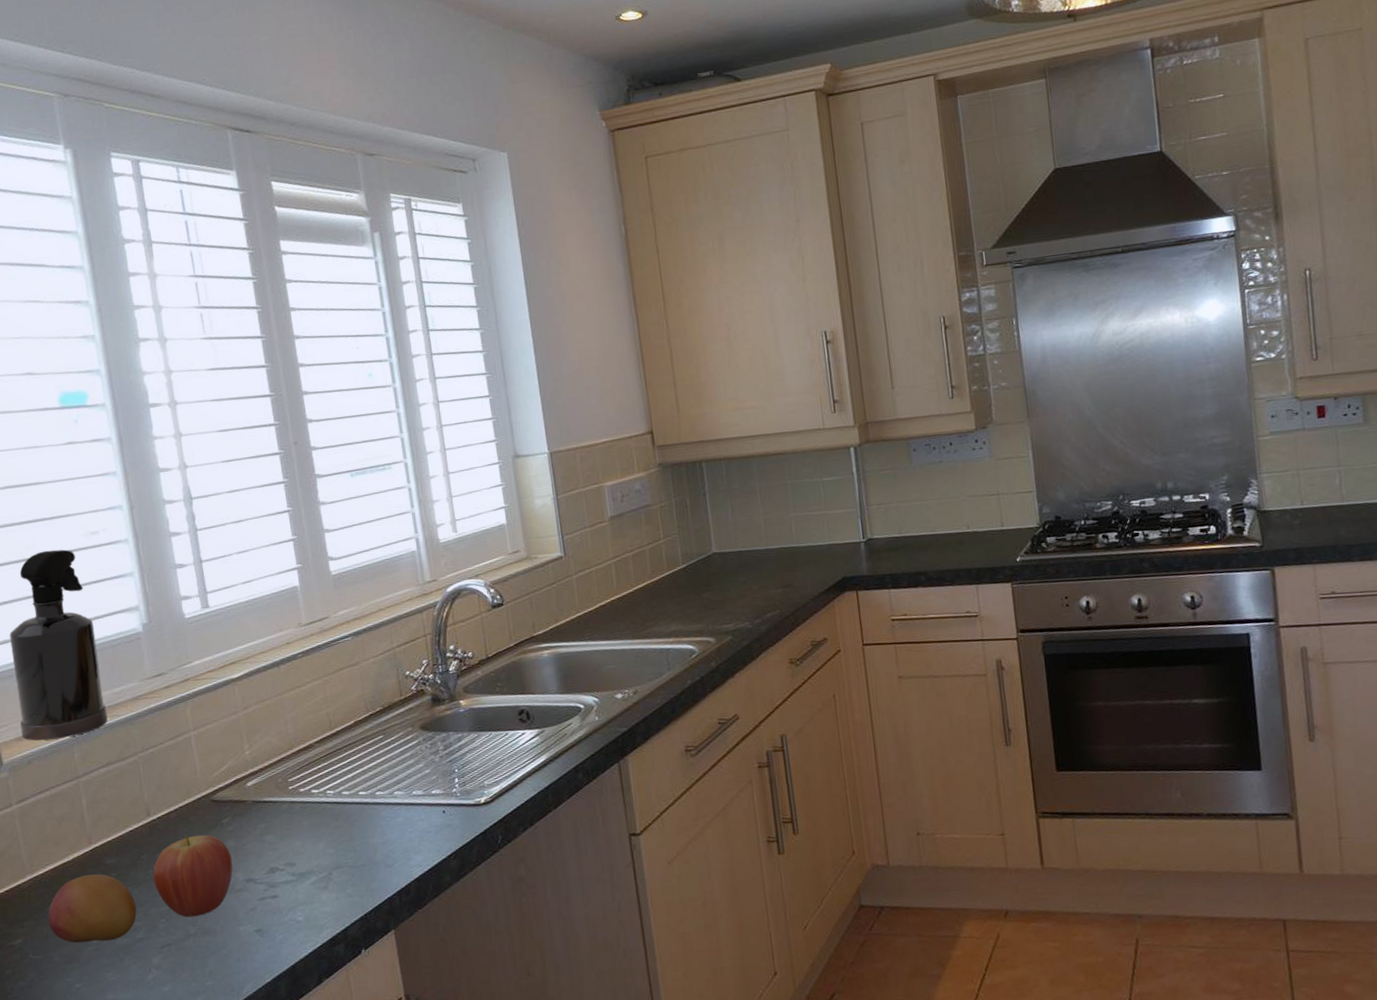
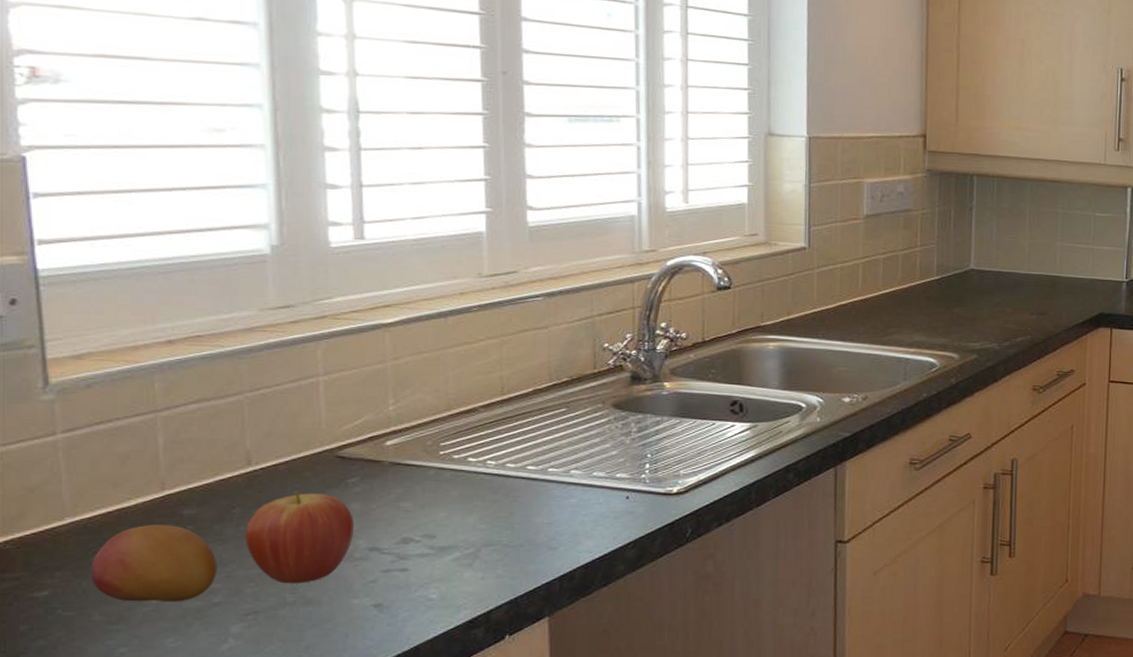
spray bottle: present [10,549,108,741] -> none [80,140,208,364]

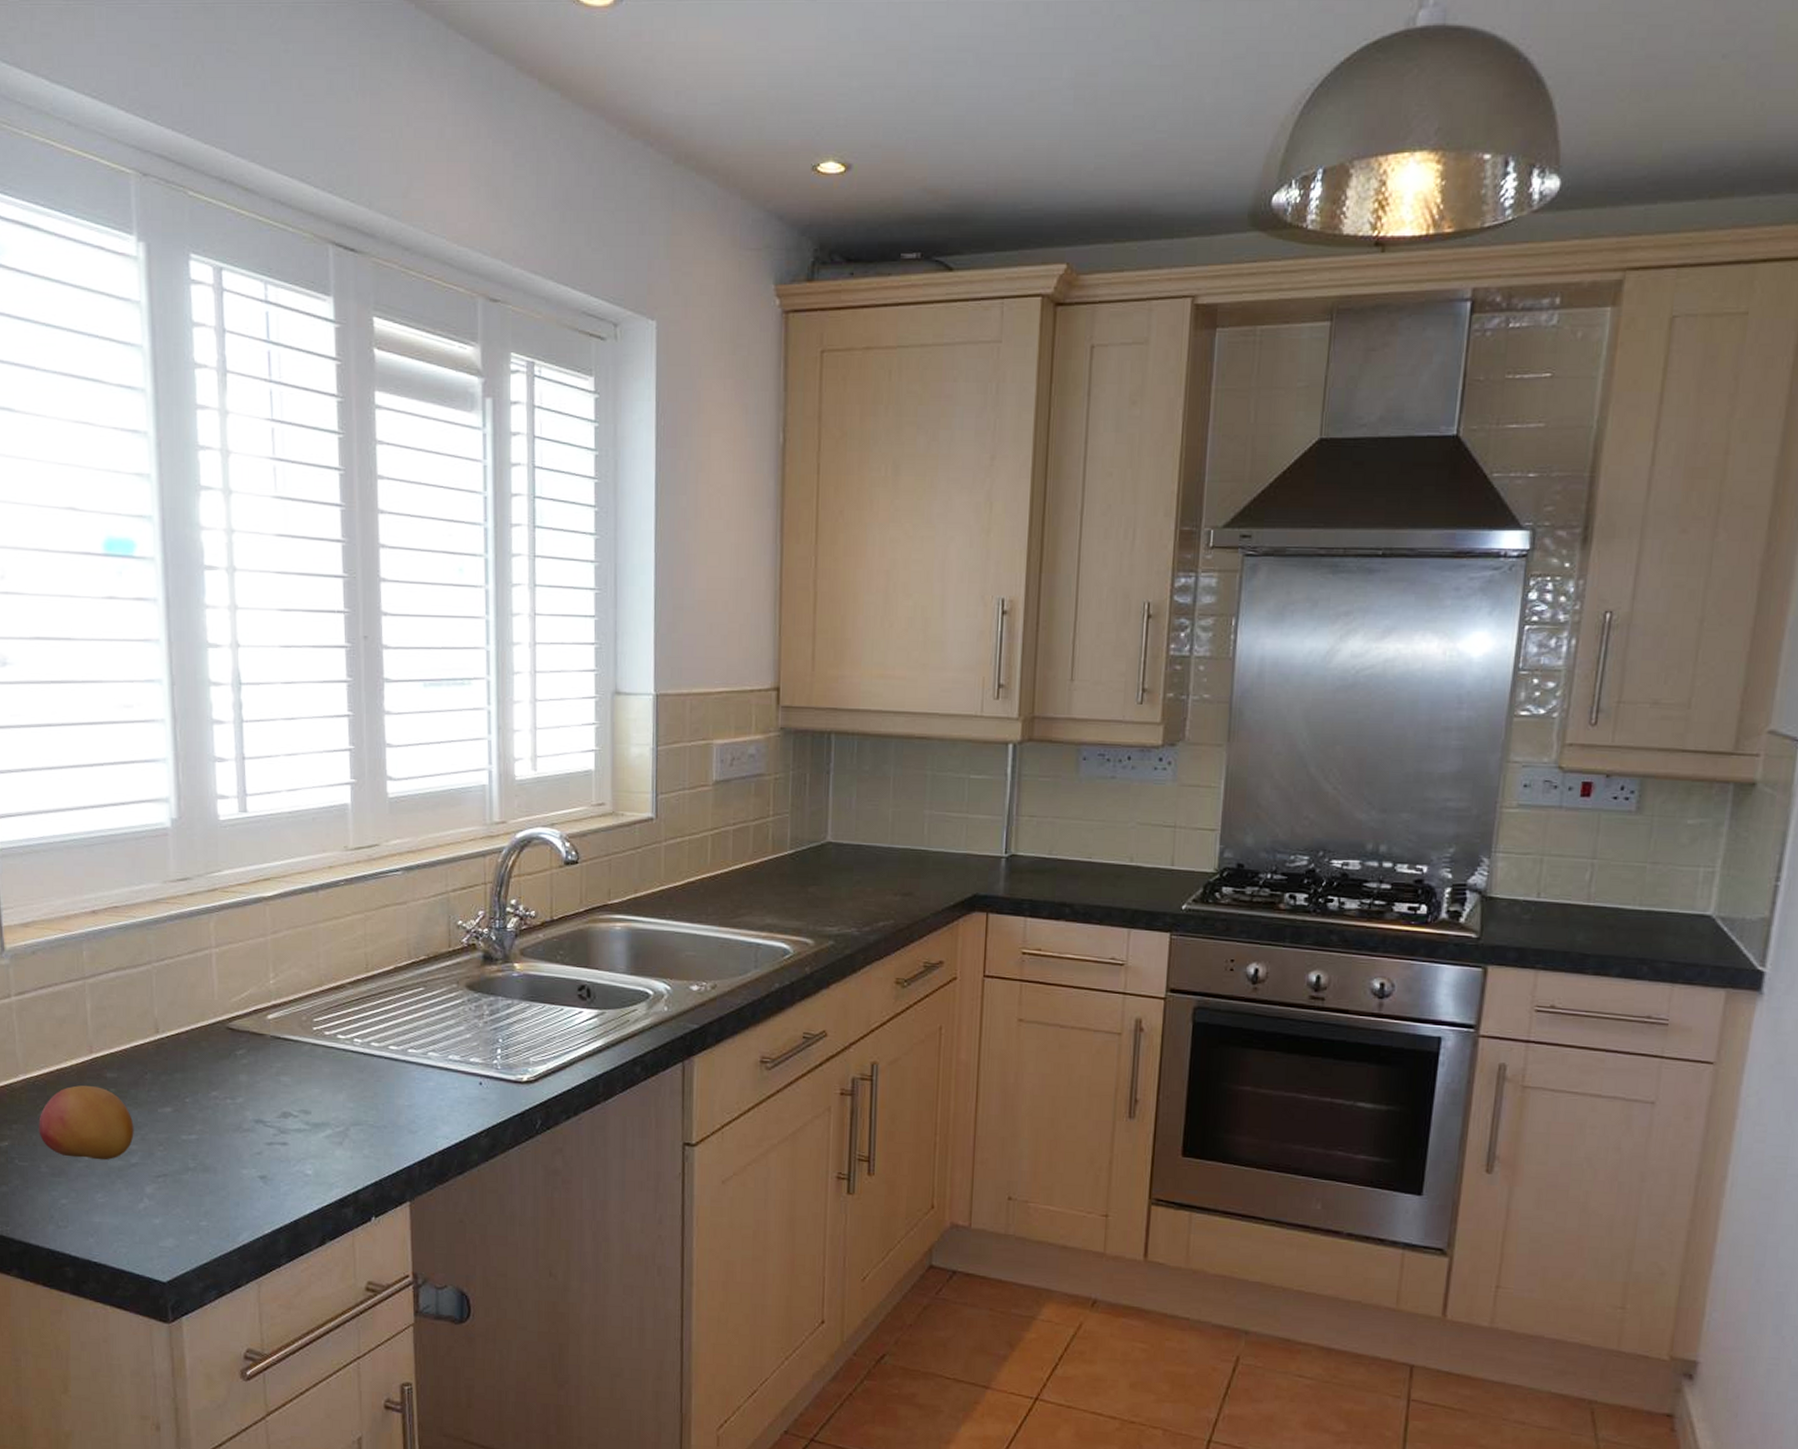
fruit: present [245,490,354,584] -> none [155,1059,242,1151]

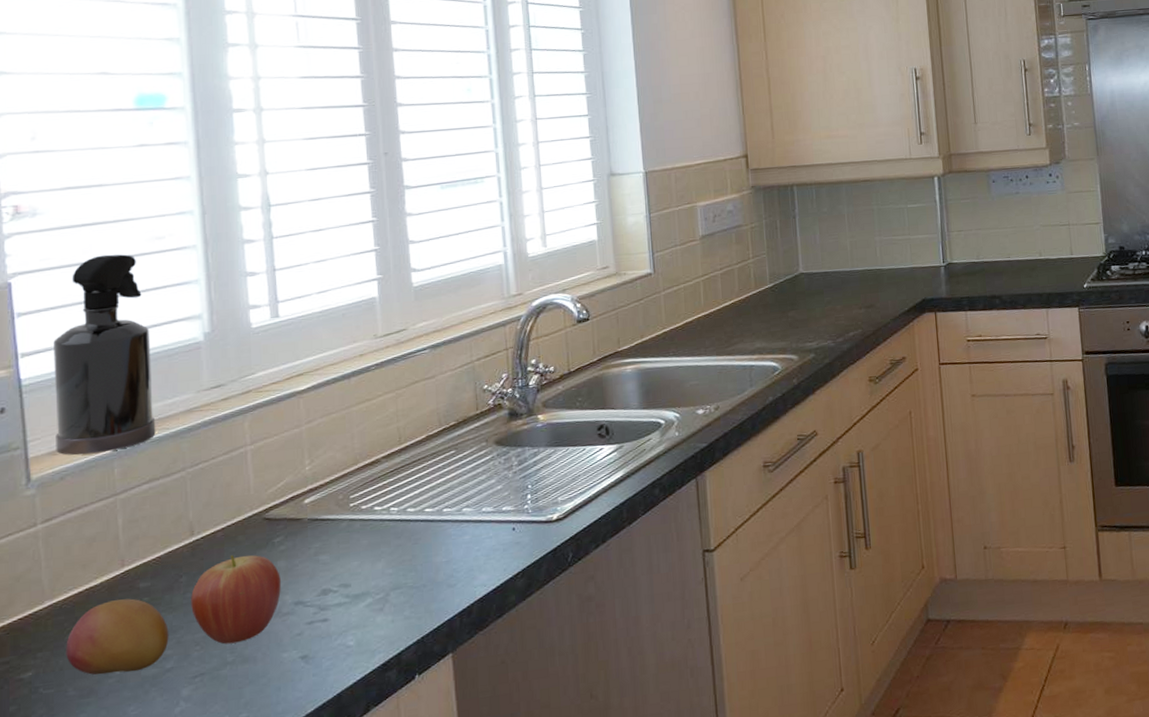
spray bottle: none [24,718,123,933] -> present [53,254,156,456]
fruit: none [155,1059,242,1151] -> present [191,554,281,645]

